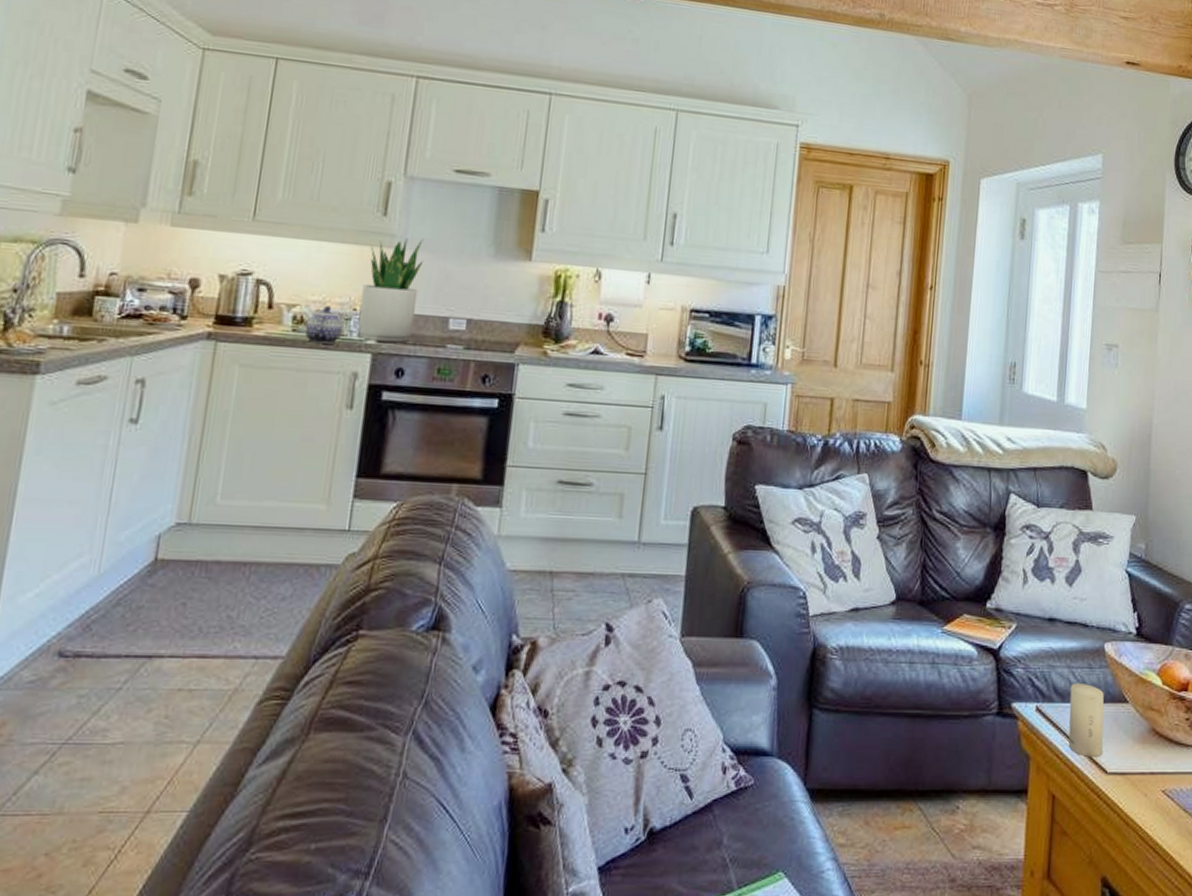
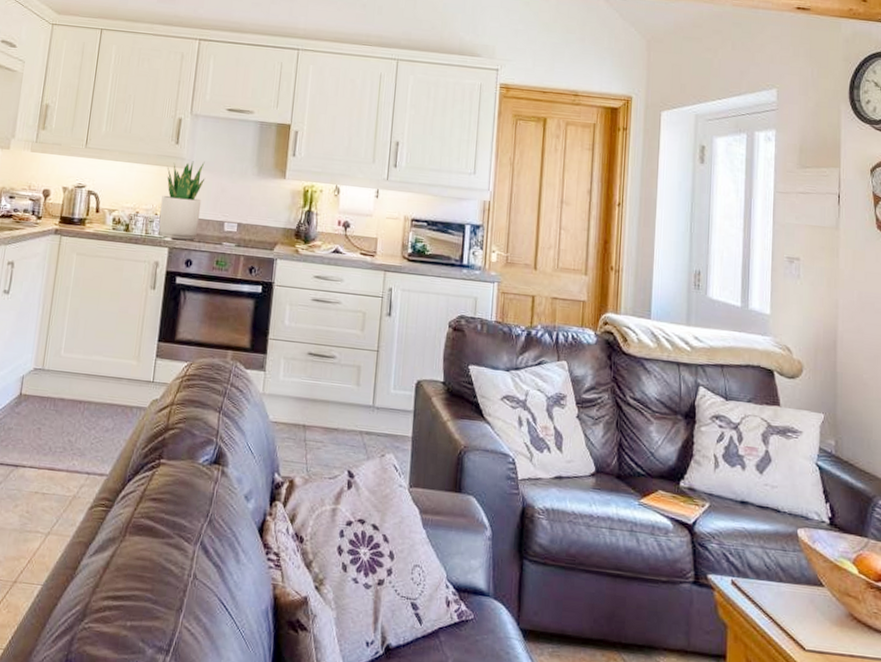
teapot: present [304,306,344,345] -> none [121,212,149,241]
candle: present [1068,682,1104,758] -> none [764,562,800,635]

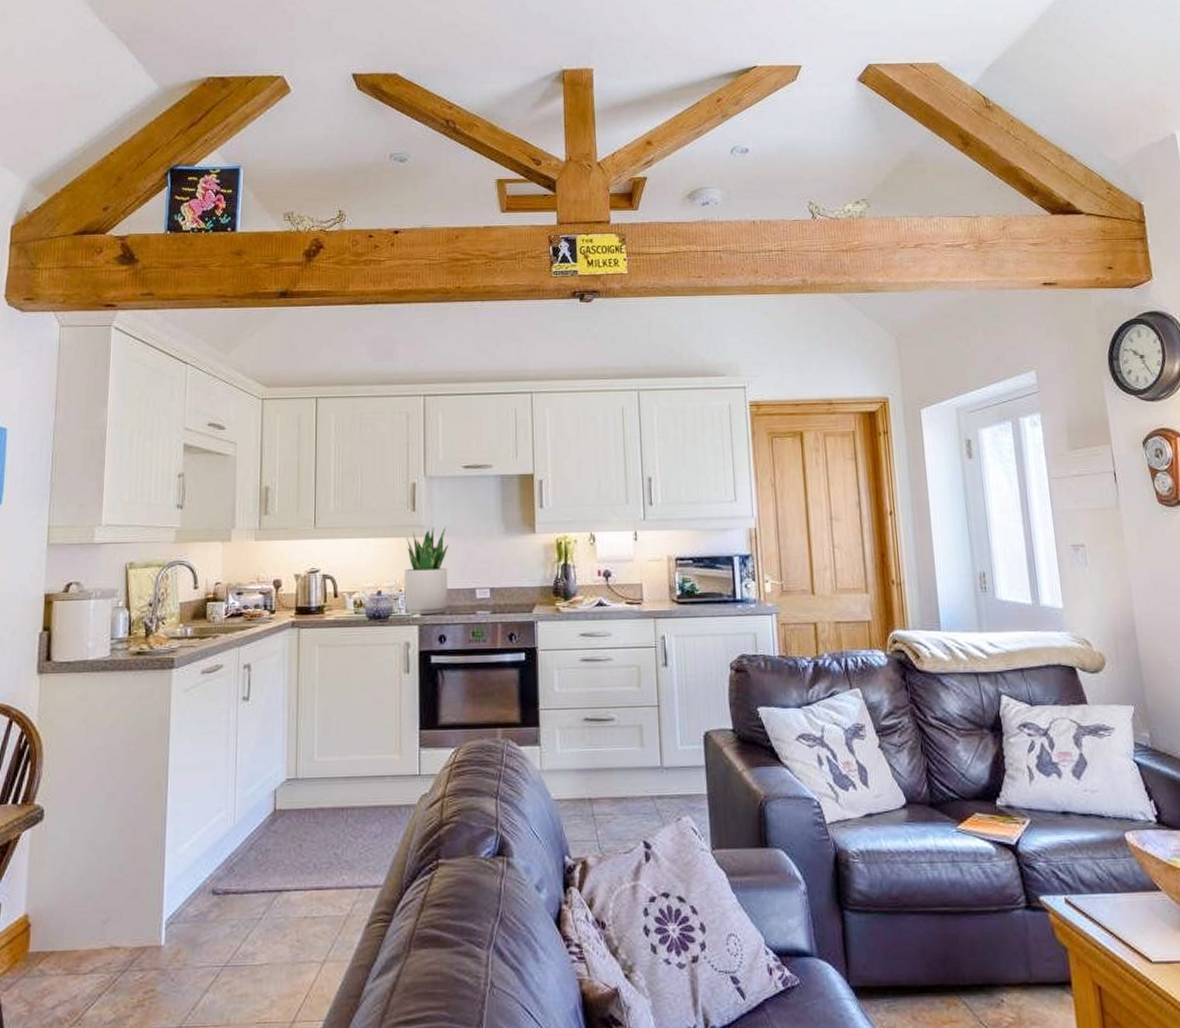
teapot: none [121,212,149,241] -> present [364,591,394,623]

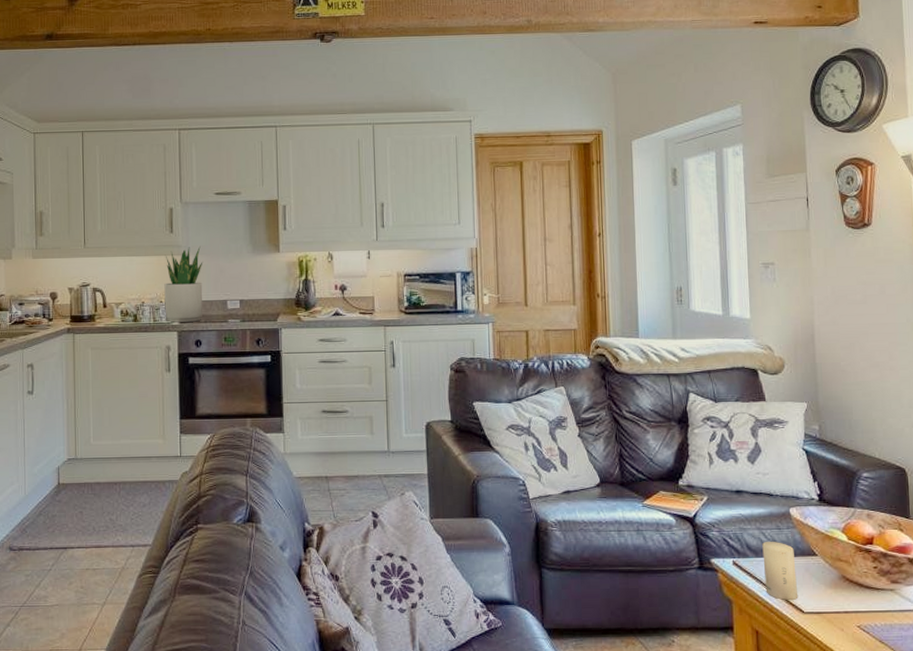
teapot: present [364,591,394,623] -> none [130,302,156,329]
candle: none [1097,873,1144,948] -> present [762,541,799,601]

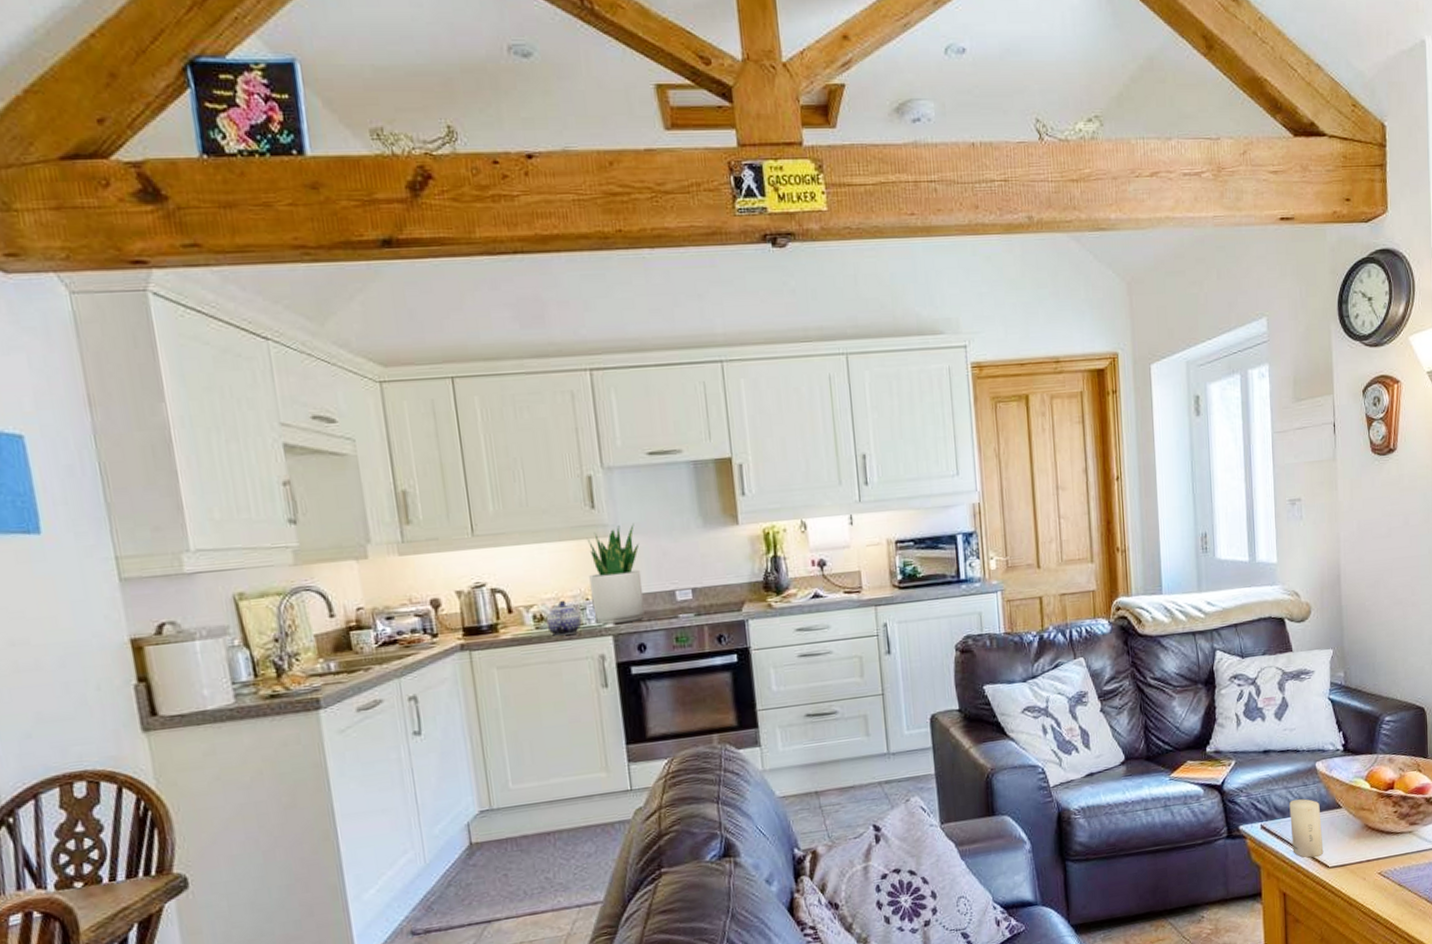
teapot: none [130,302,156,329] -> present [546,601,582,637]

